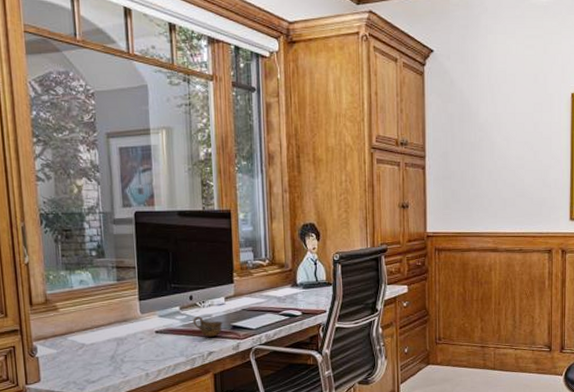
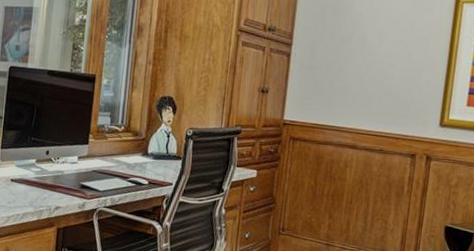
cup: present [193,316,223,337] -> none [46,171,73,193]

